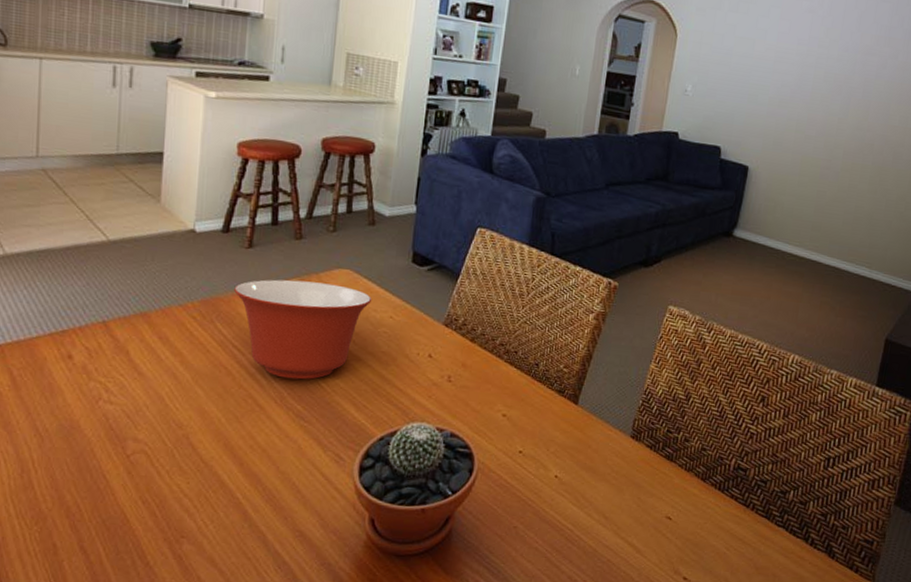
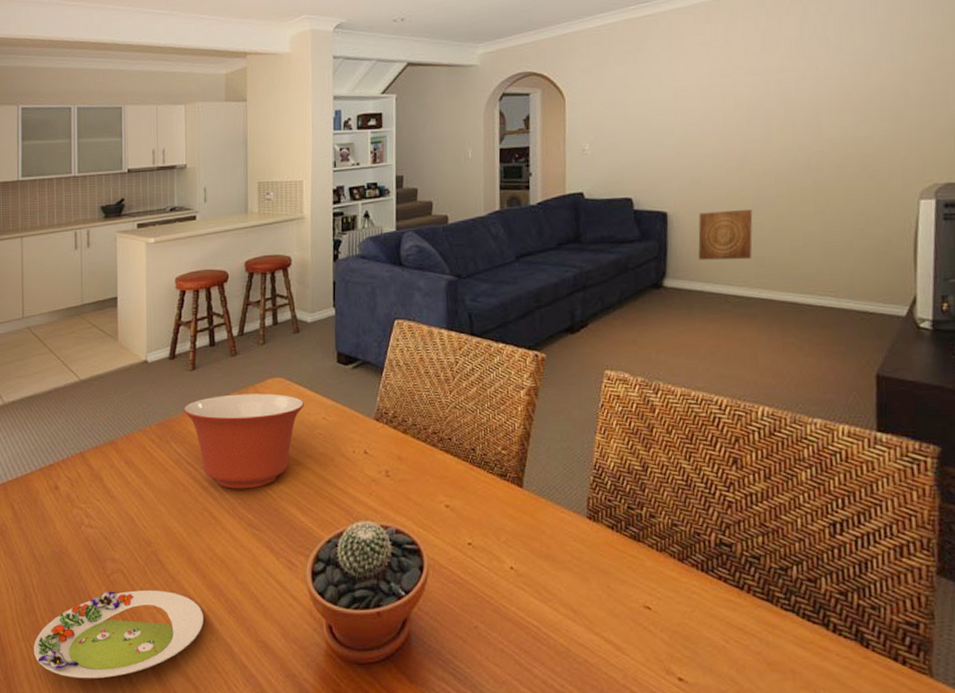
salad plate: none [30,471,237,561] -> present [34,589,204,679]
wall art: none [767,172,820,223] -> present [698,210,753,260]

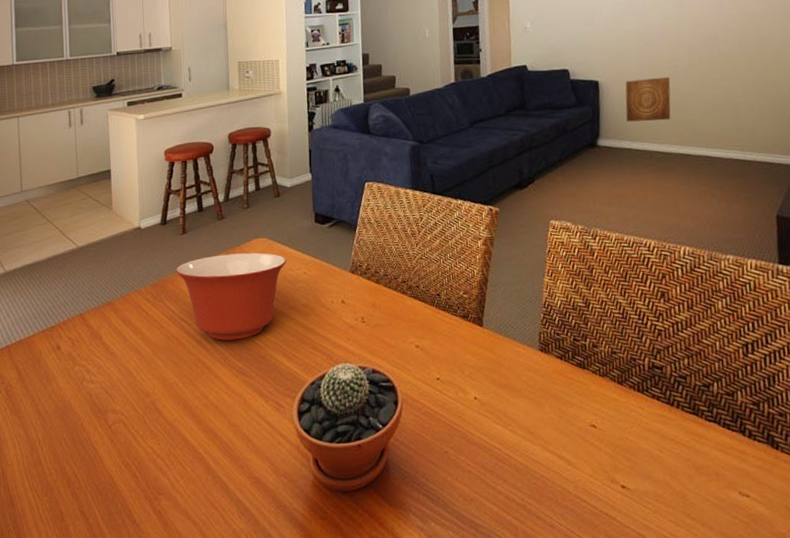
salad plate: present [34,589,204,679] -> none [41,436,200,523]

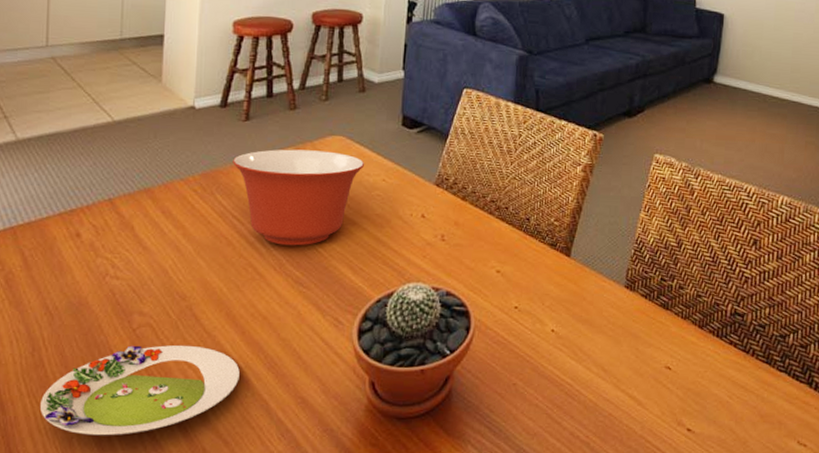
salad plate: none [41,436,200,523] -> present [40,344,240,436]
wall art: present [625,77,671,122] -> none [746,18,795,65]

